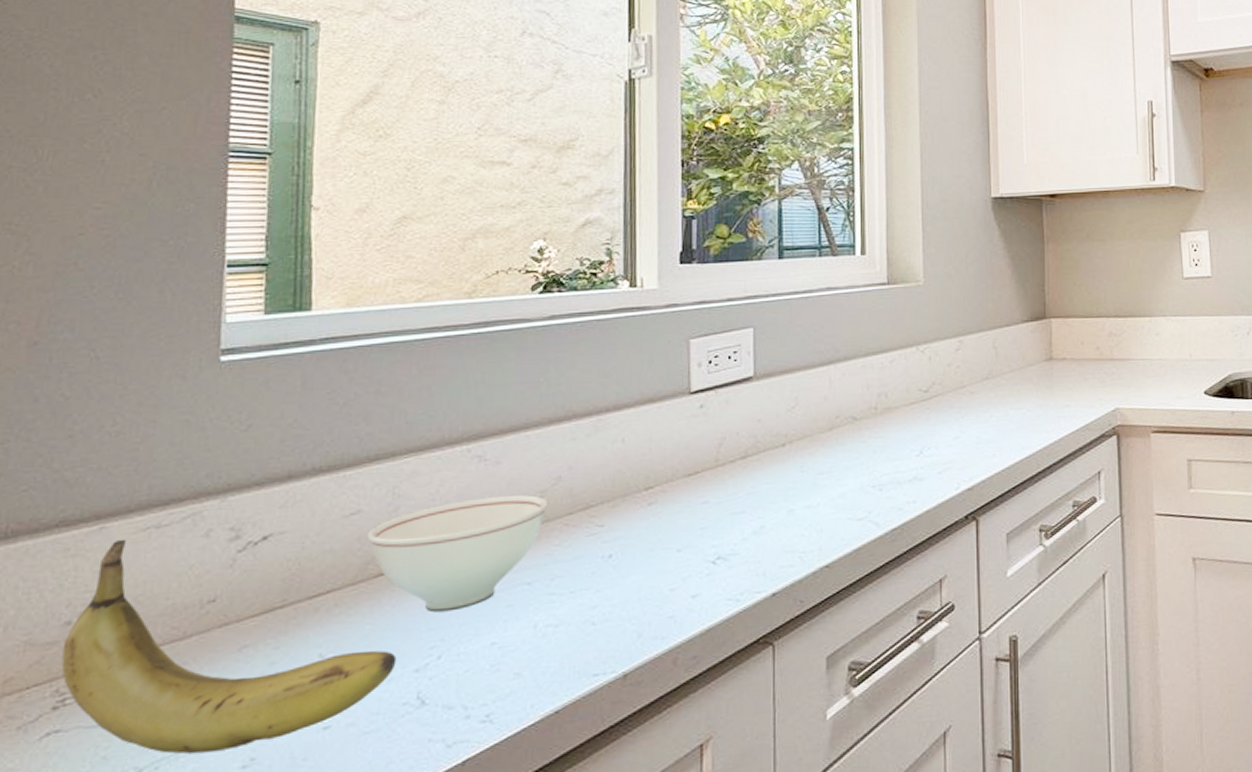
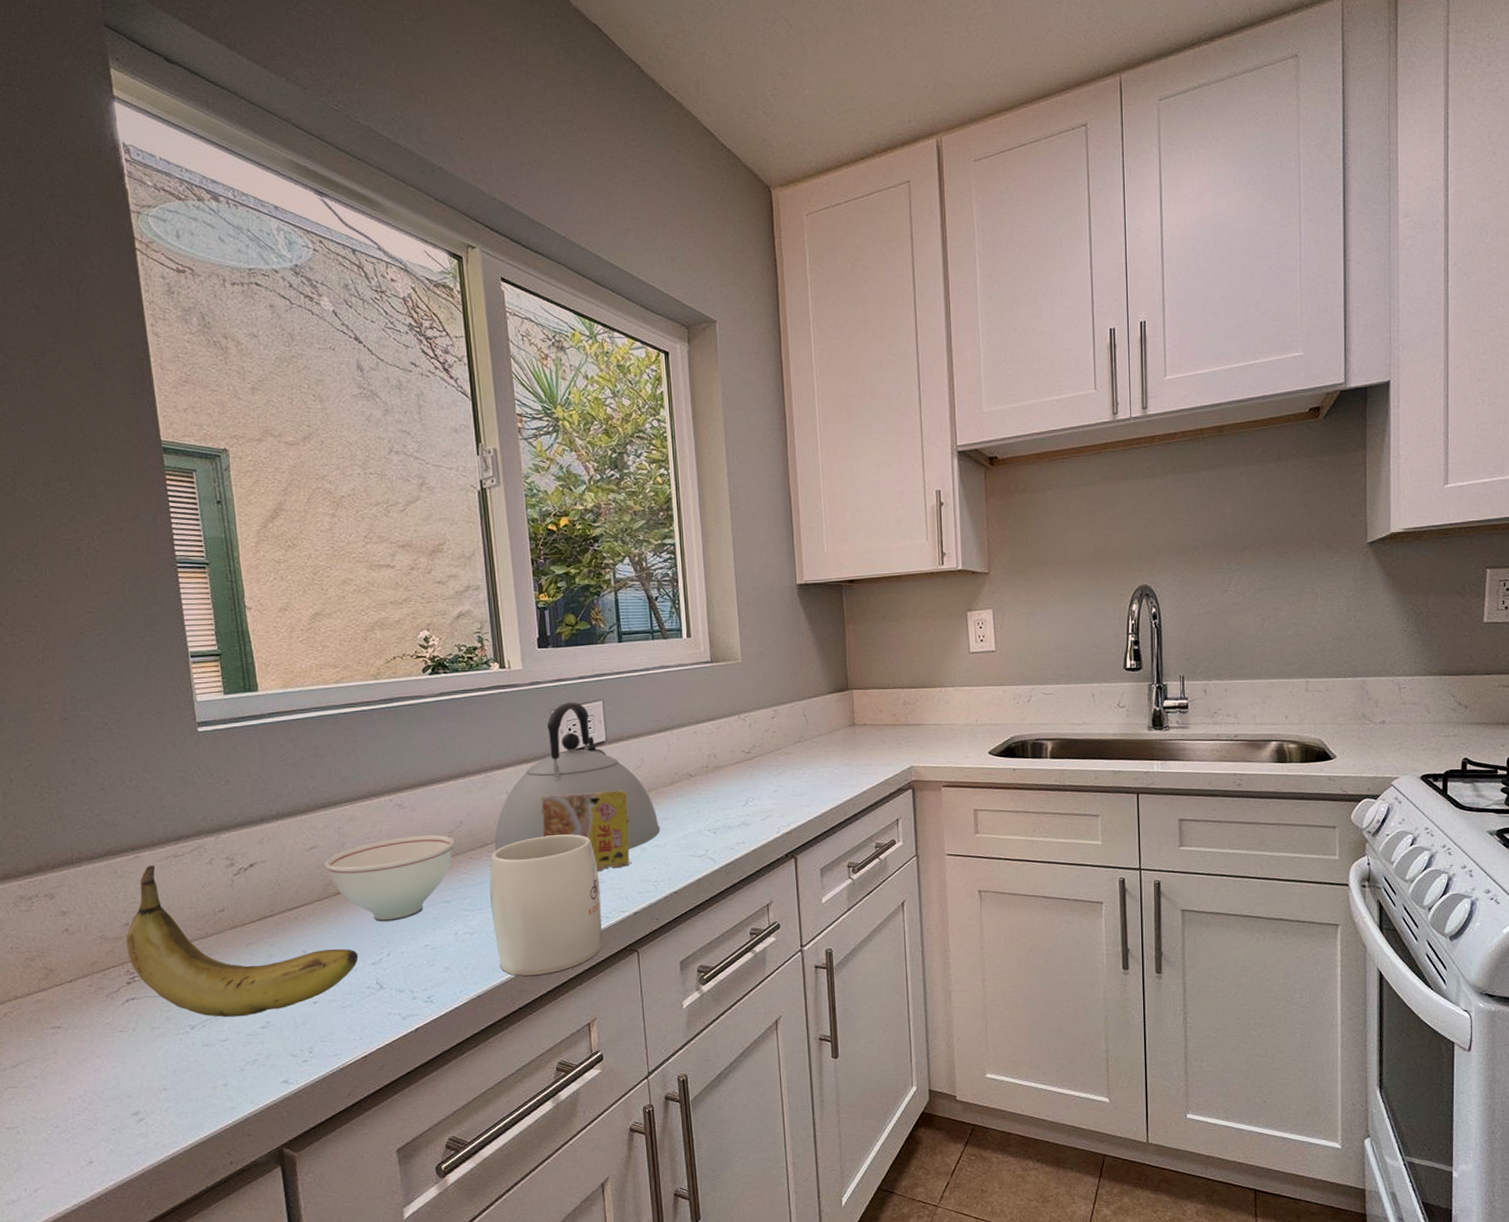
mug: none [585,492,732,684] -> present [489,834,603,977]
kettle: none [599,328,813,516] -> present [494,702,660,851]
food package: none [664,435,775,541] -> present [541,788,632,872]

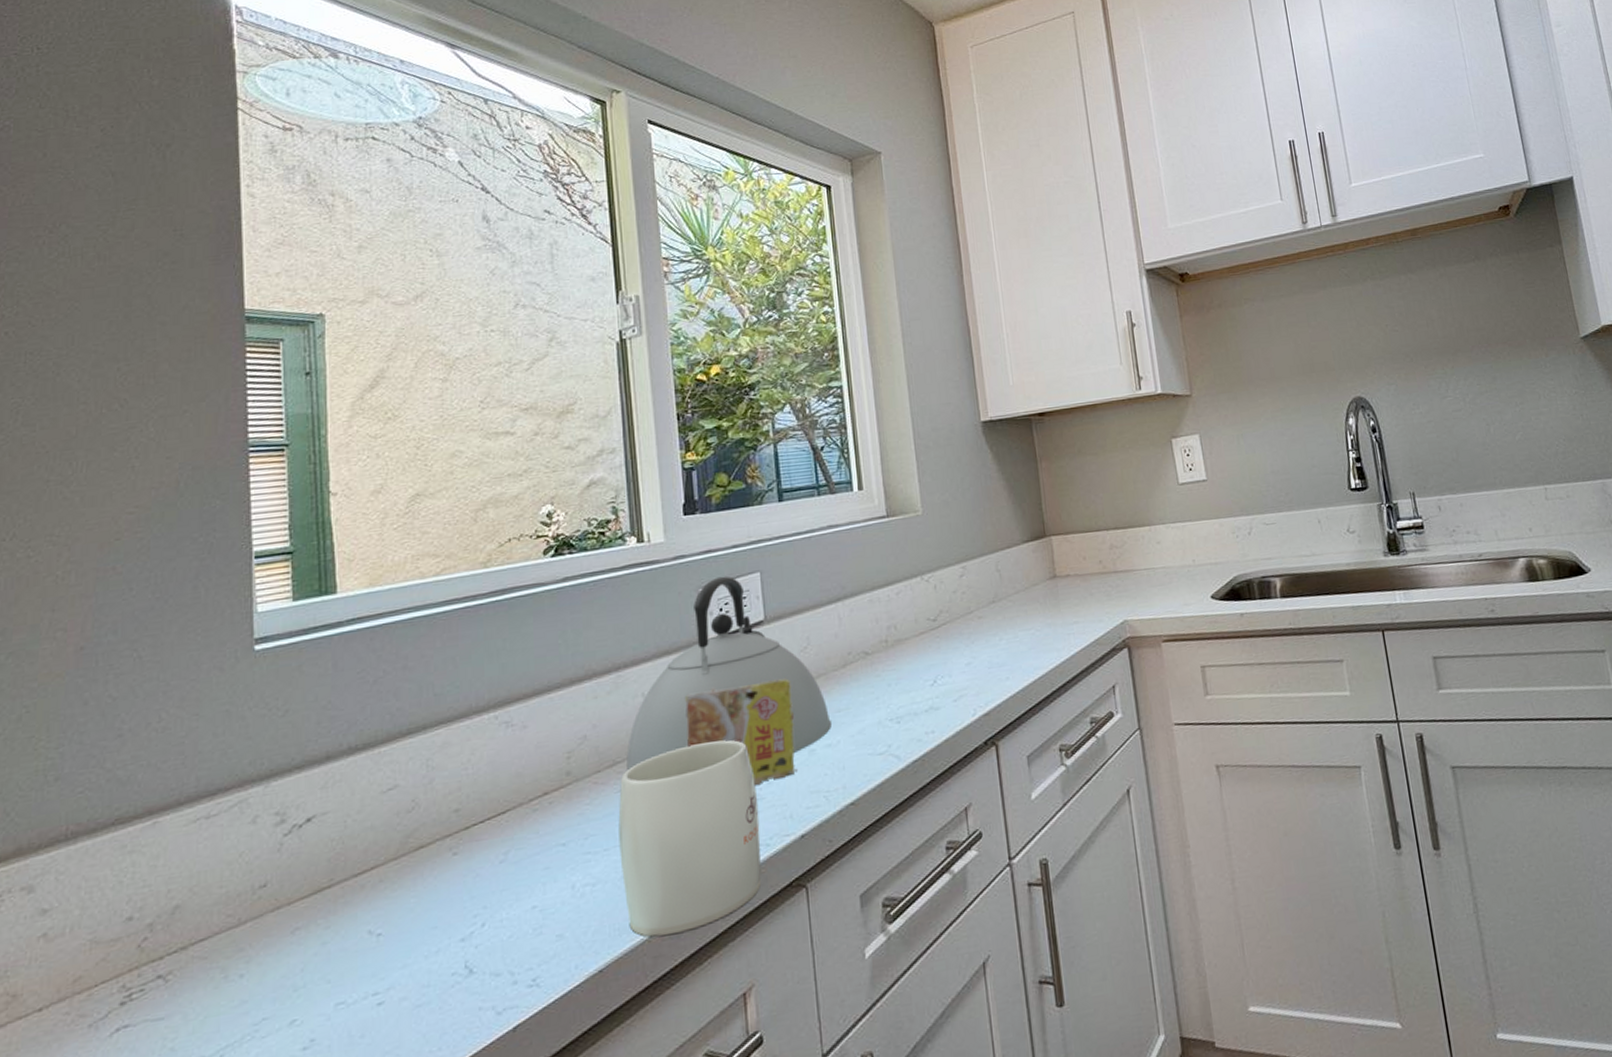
fruit: present [126,866,359,1017] -> none [126,833,443,1041]
bowl: present [324,834,456,922] -> none [405,756,577,881]

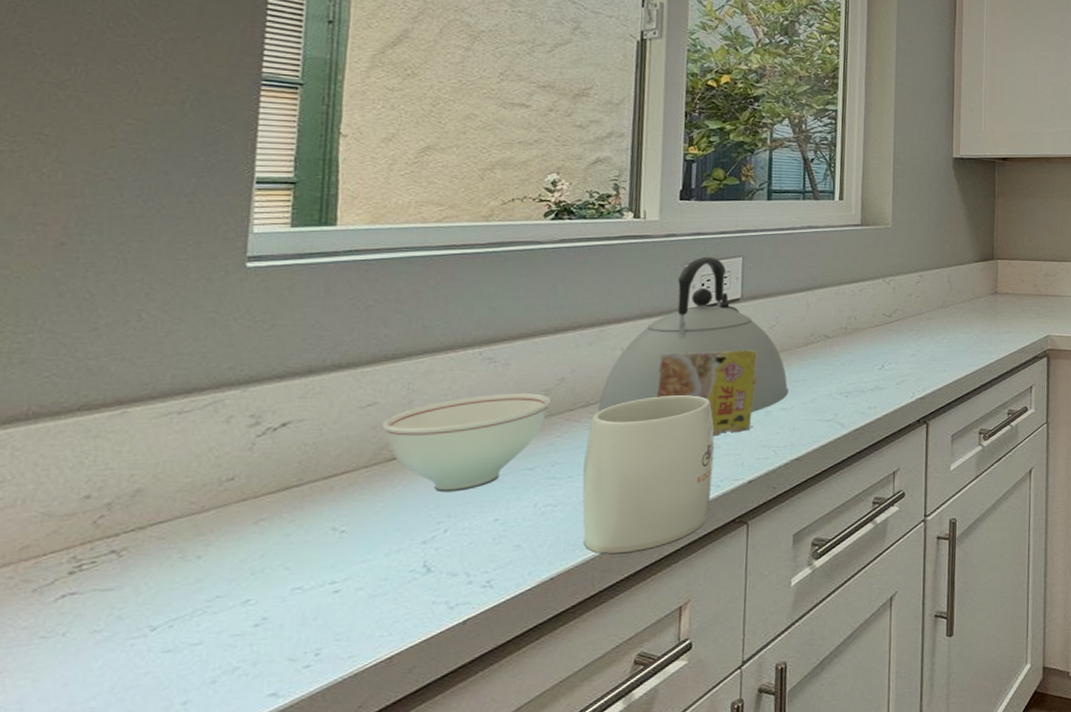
bowl: none [405,756,577,881] -> present [381,392,552,493]

